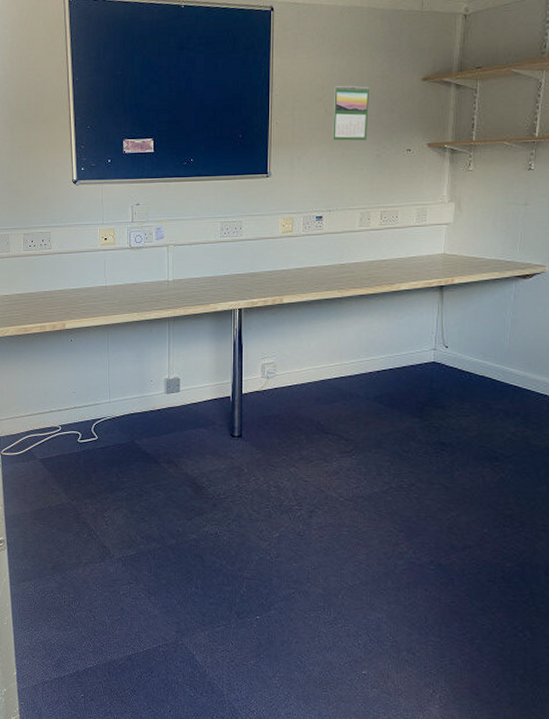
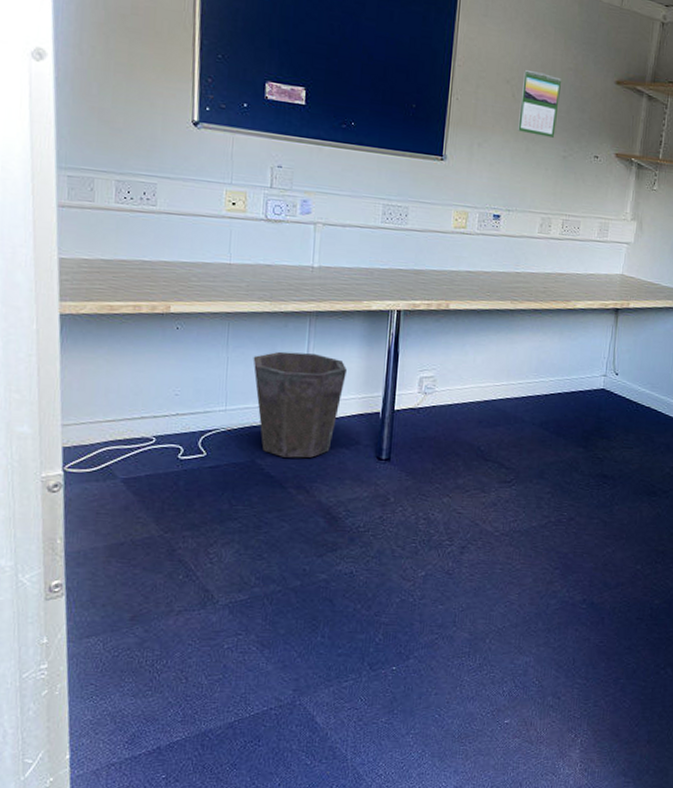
waste bin: none [127,352,201,438] -> present [253,351,348,458]

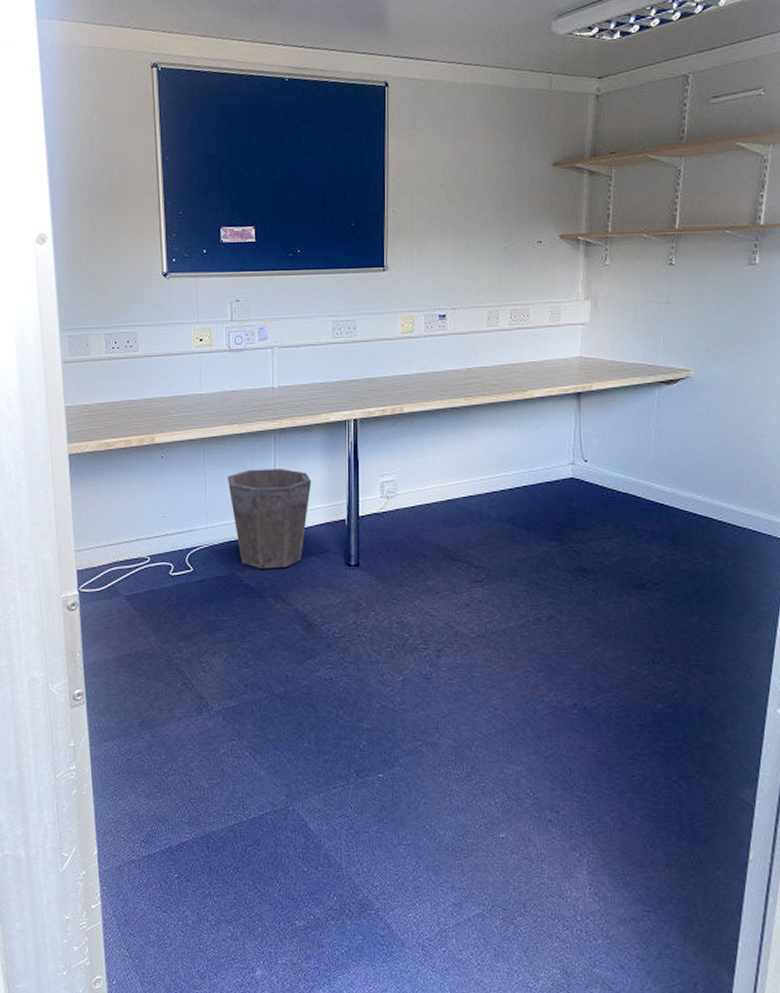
calendar: present [518,69,561,138] -> none [455,169,495,231]

